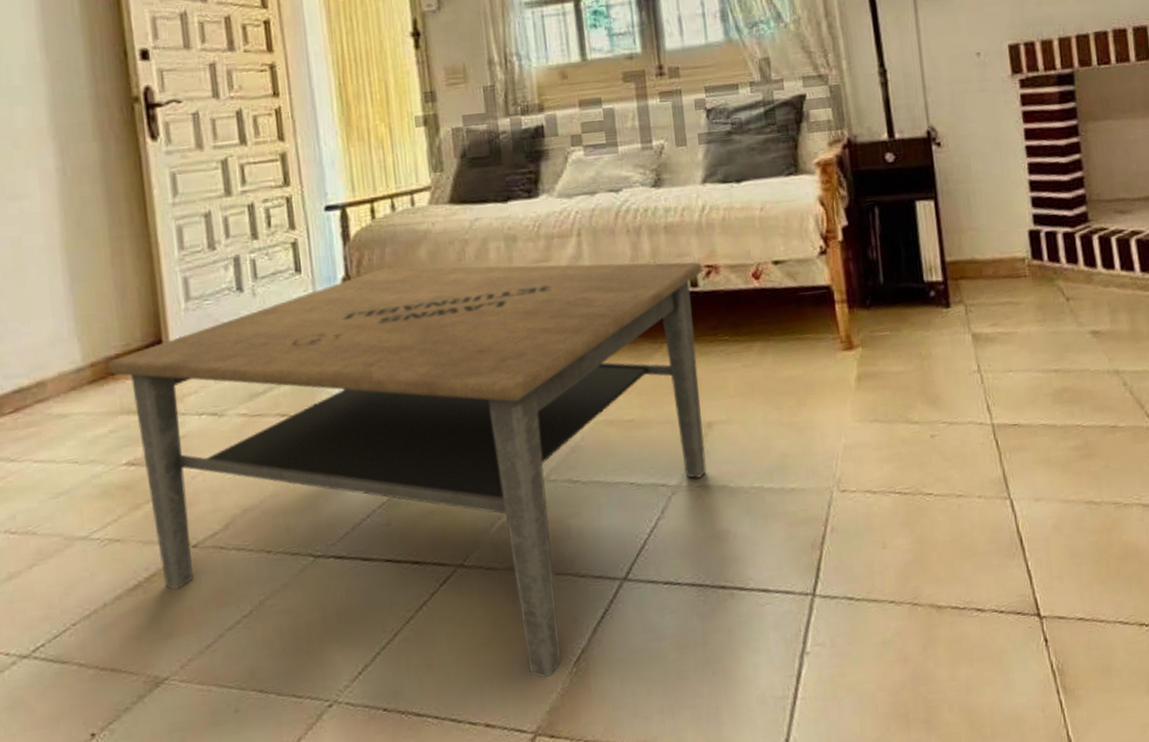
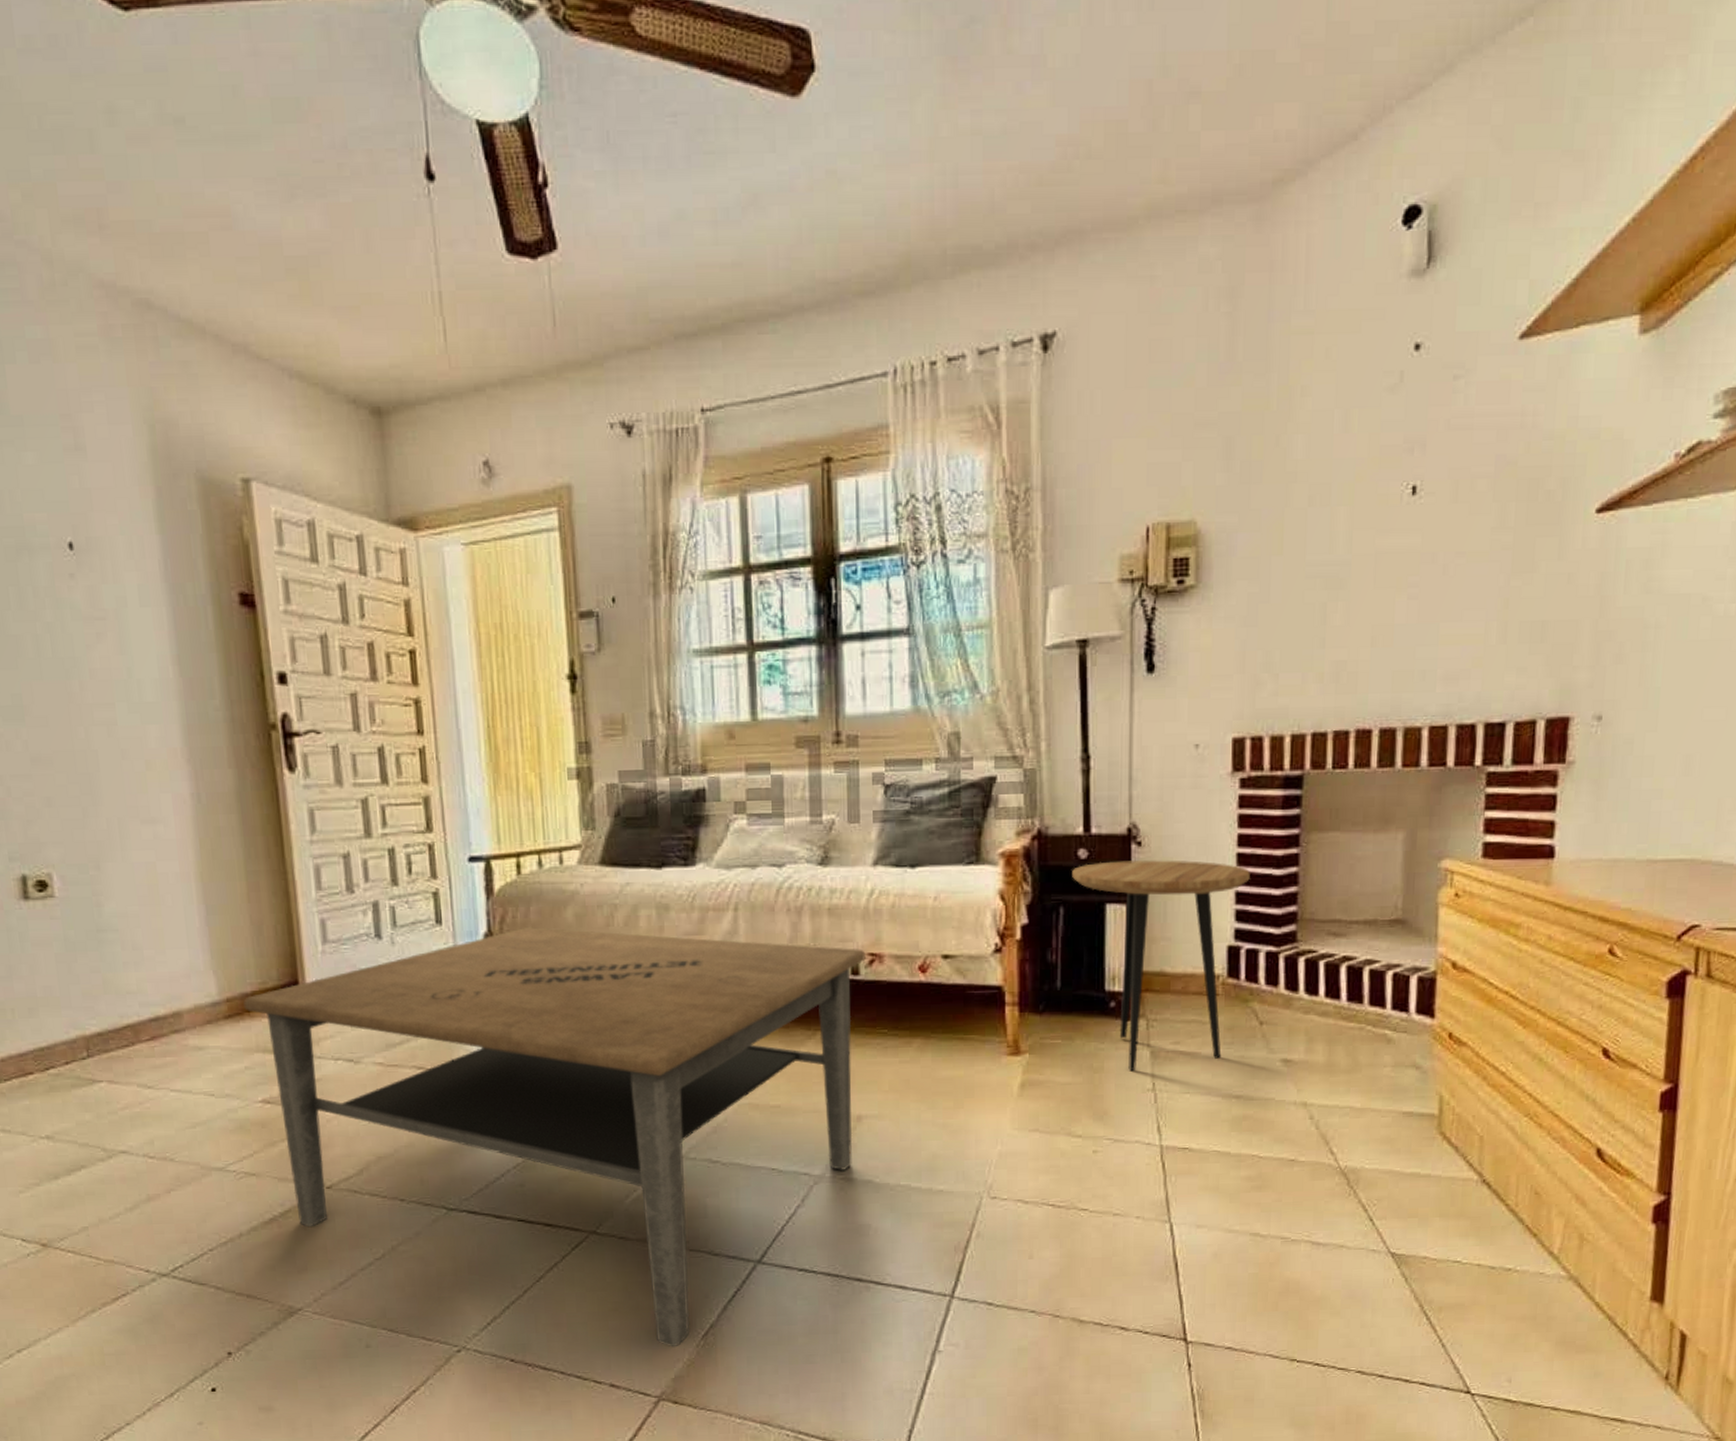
side table: none [882,156,1040,356] -> present [1072,859,1250,1072]

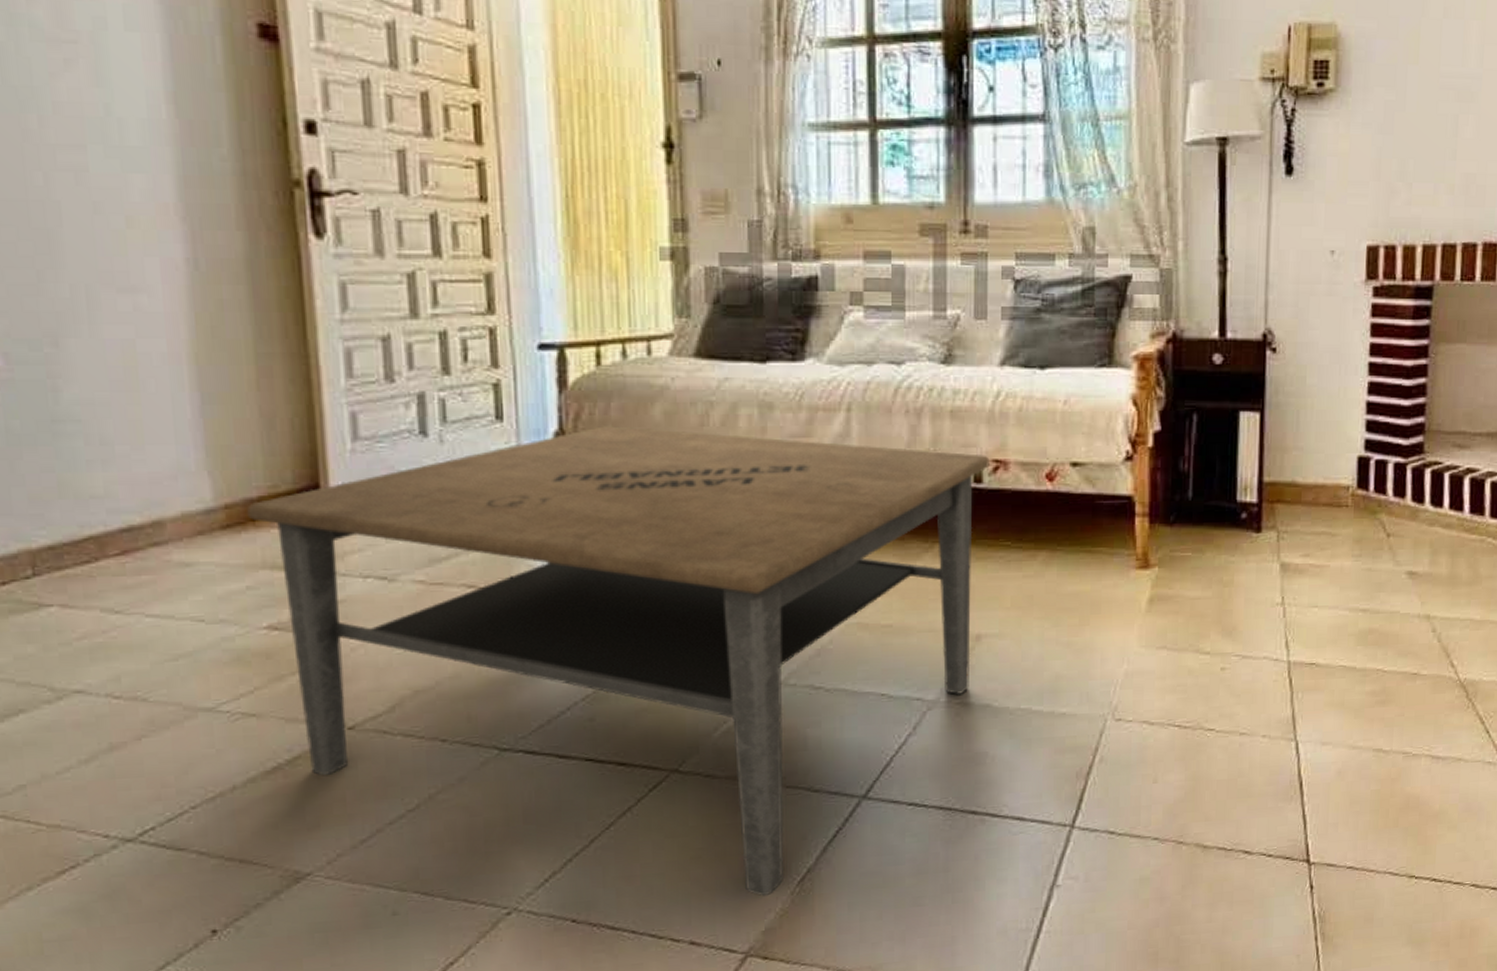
side table: present [1072,859,1250,1072] -> none [1206,366,1381,585]

